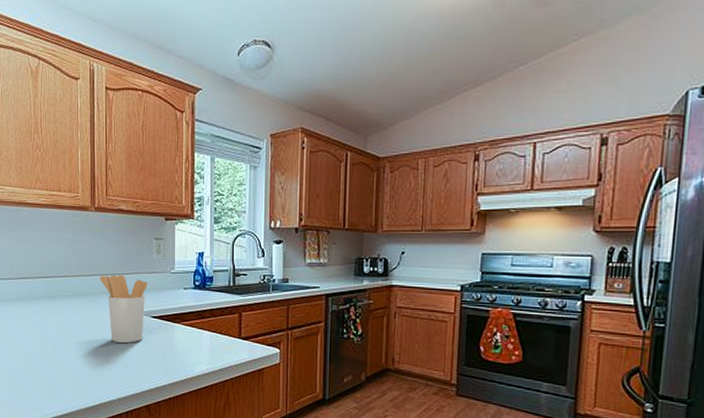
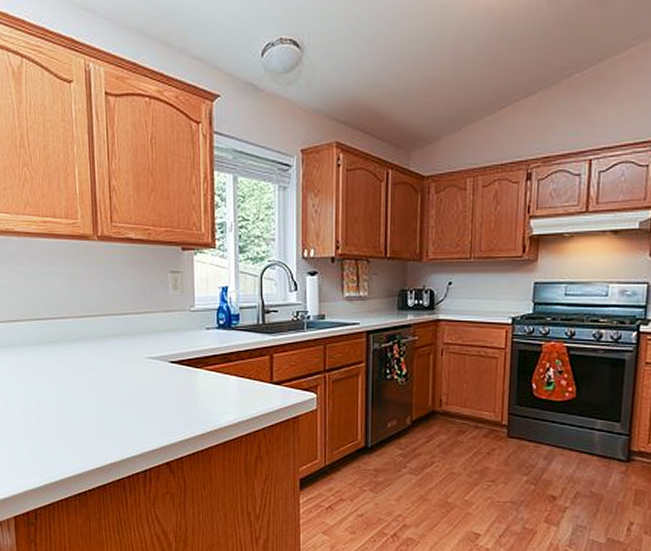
utensil holder: present [100,274,147,344] -> none [107,314,164,394]

